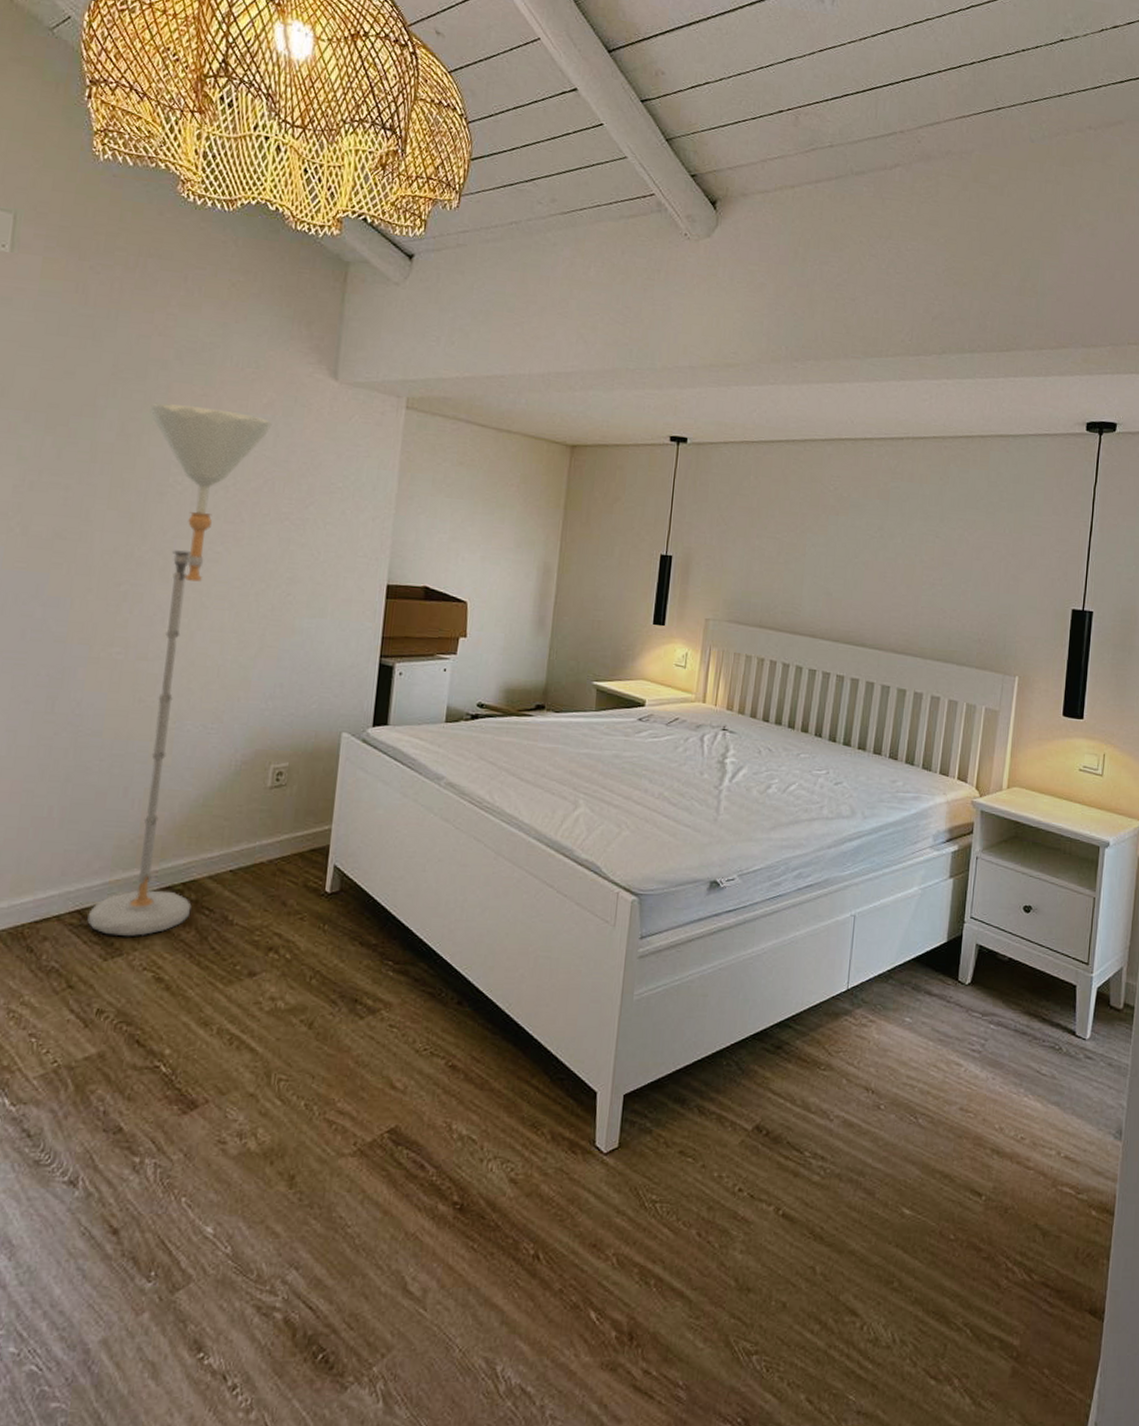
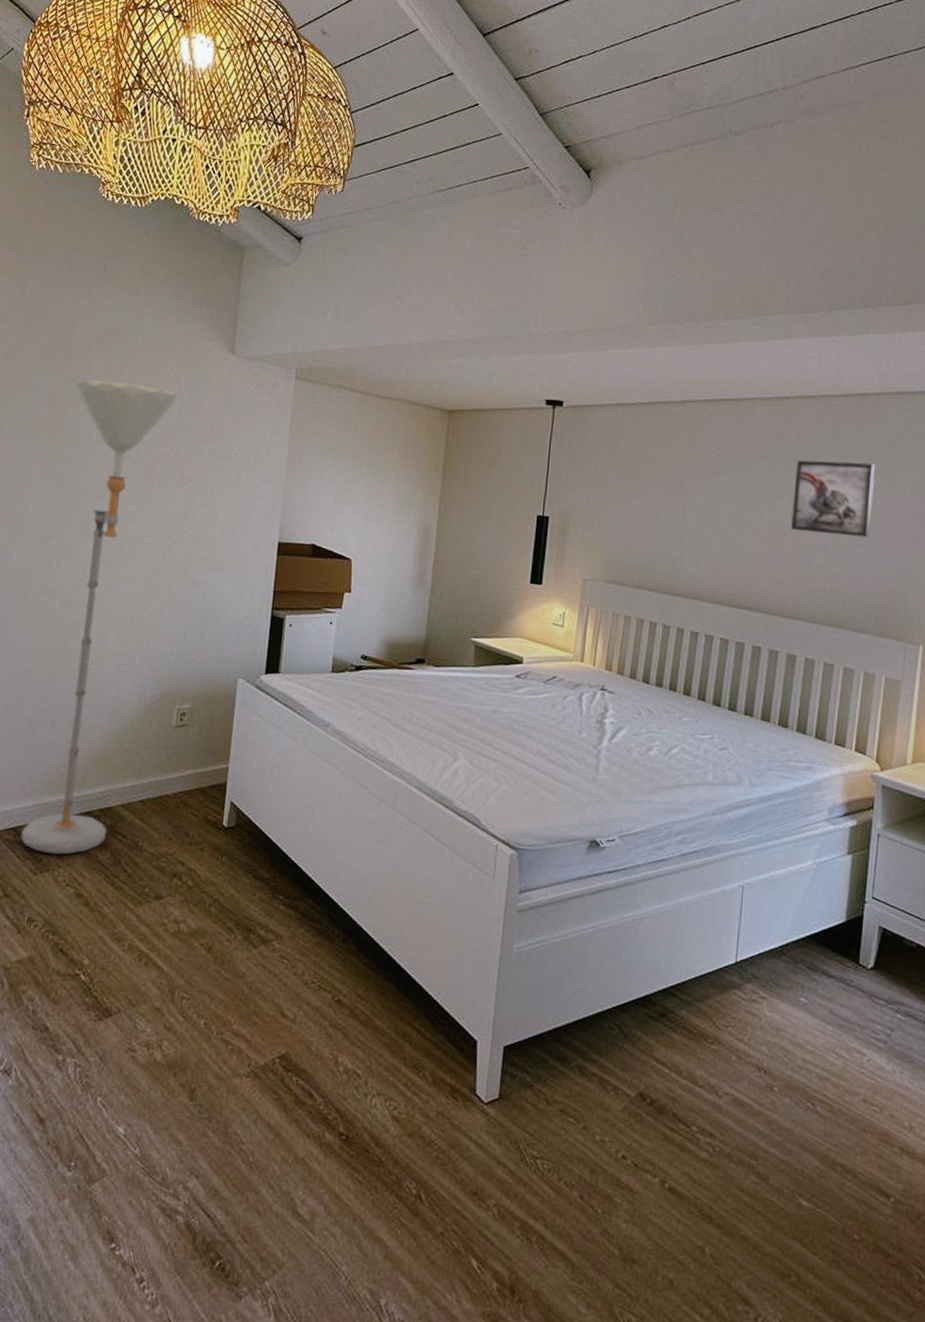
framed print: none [902,499,979,575] -> present [790,460,875,538]

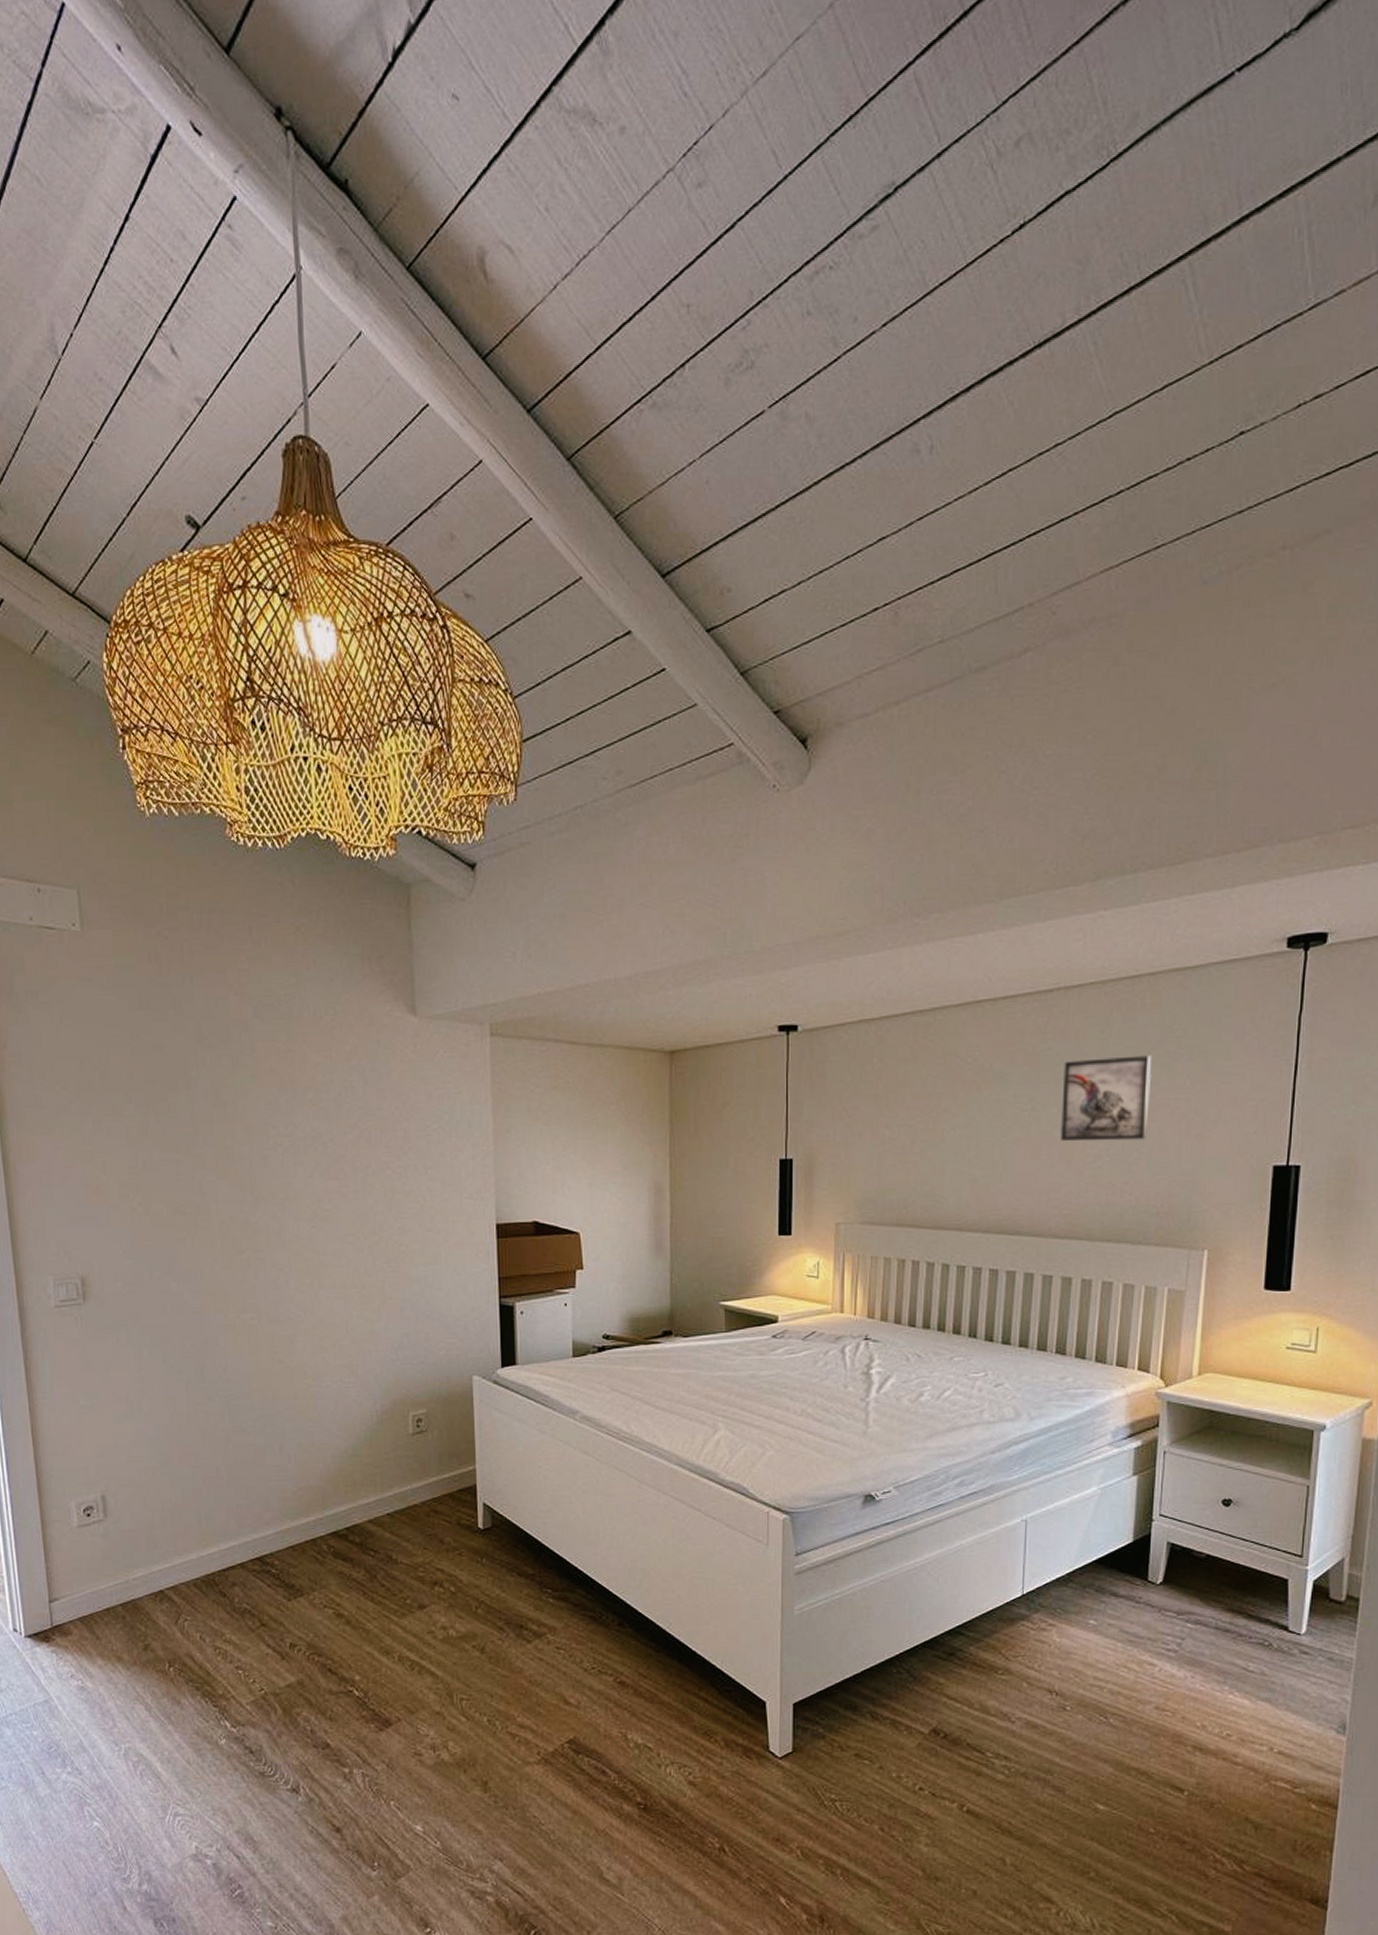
floor lamp: present [21,379,178,855] -> none [239,1063,359,1579]

